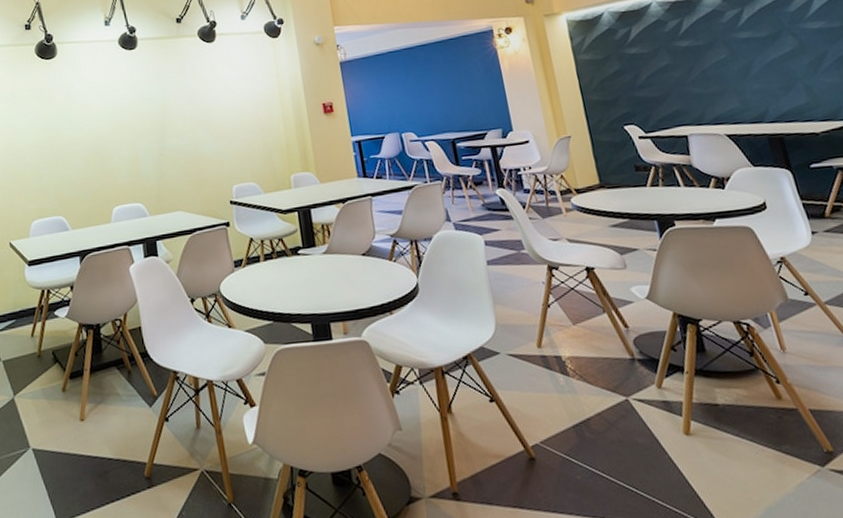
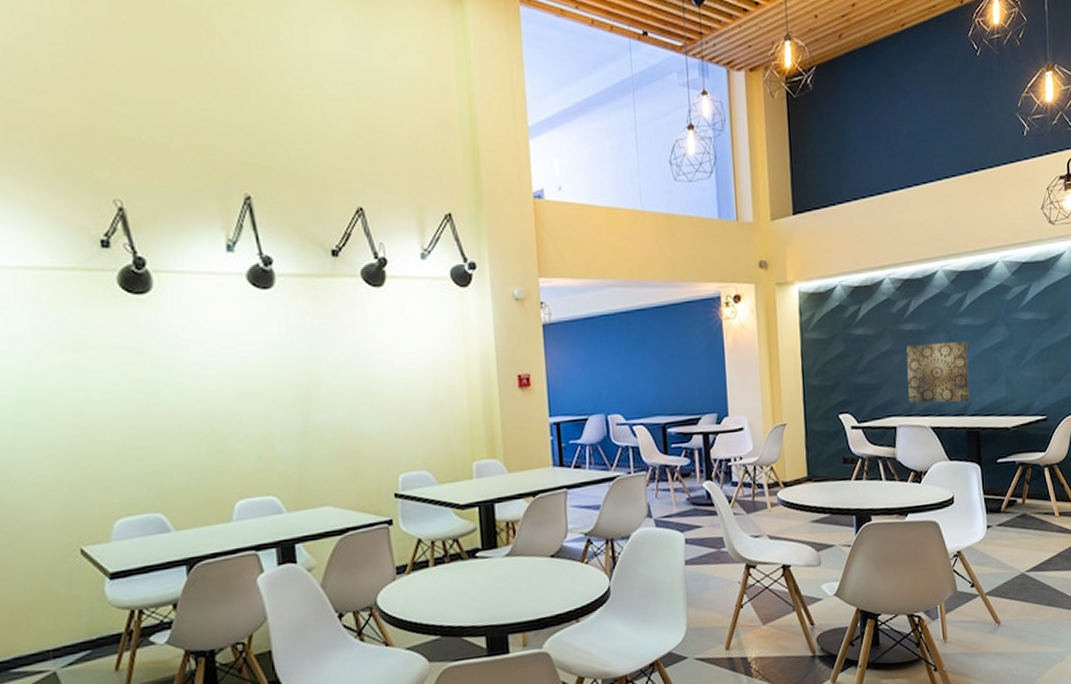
wall art: none [685,53,765,113] -> present [906,342,969,403]

